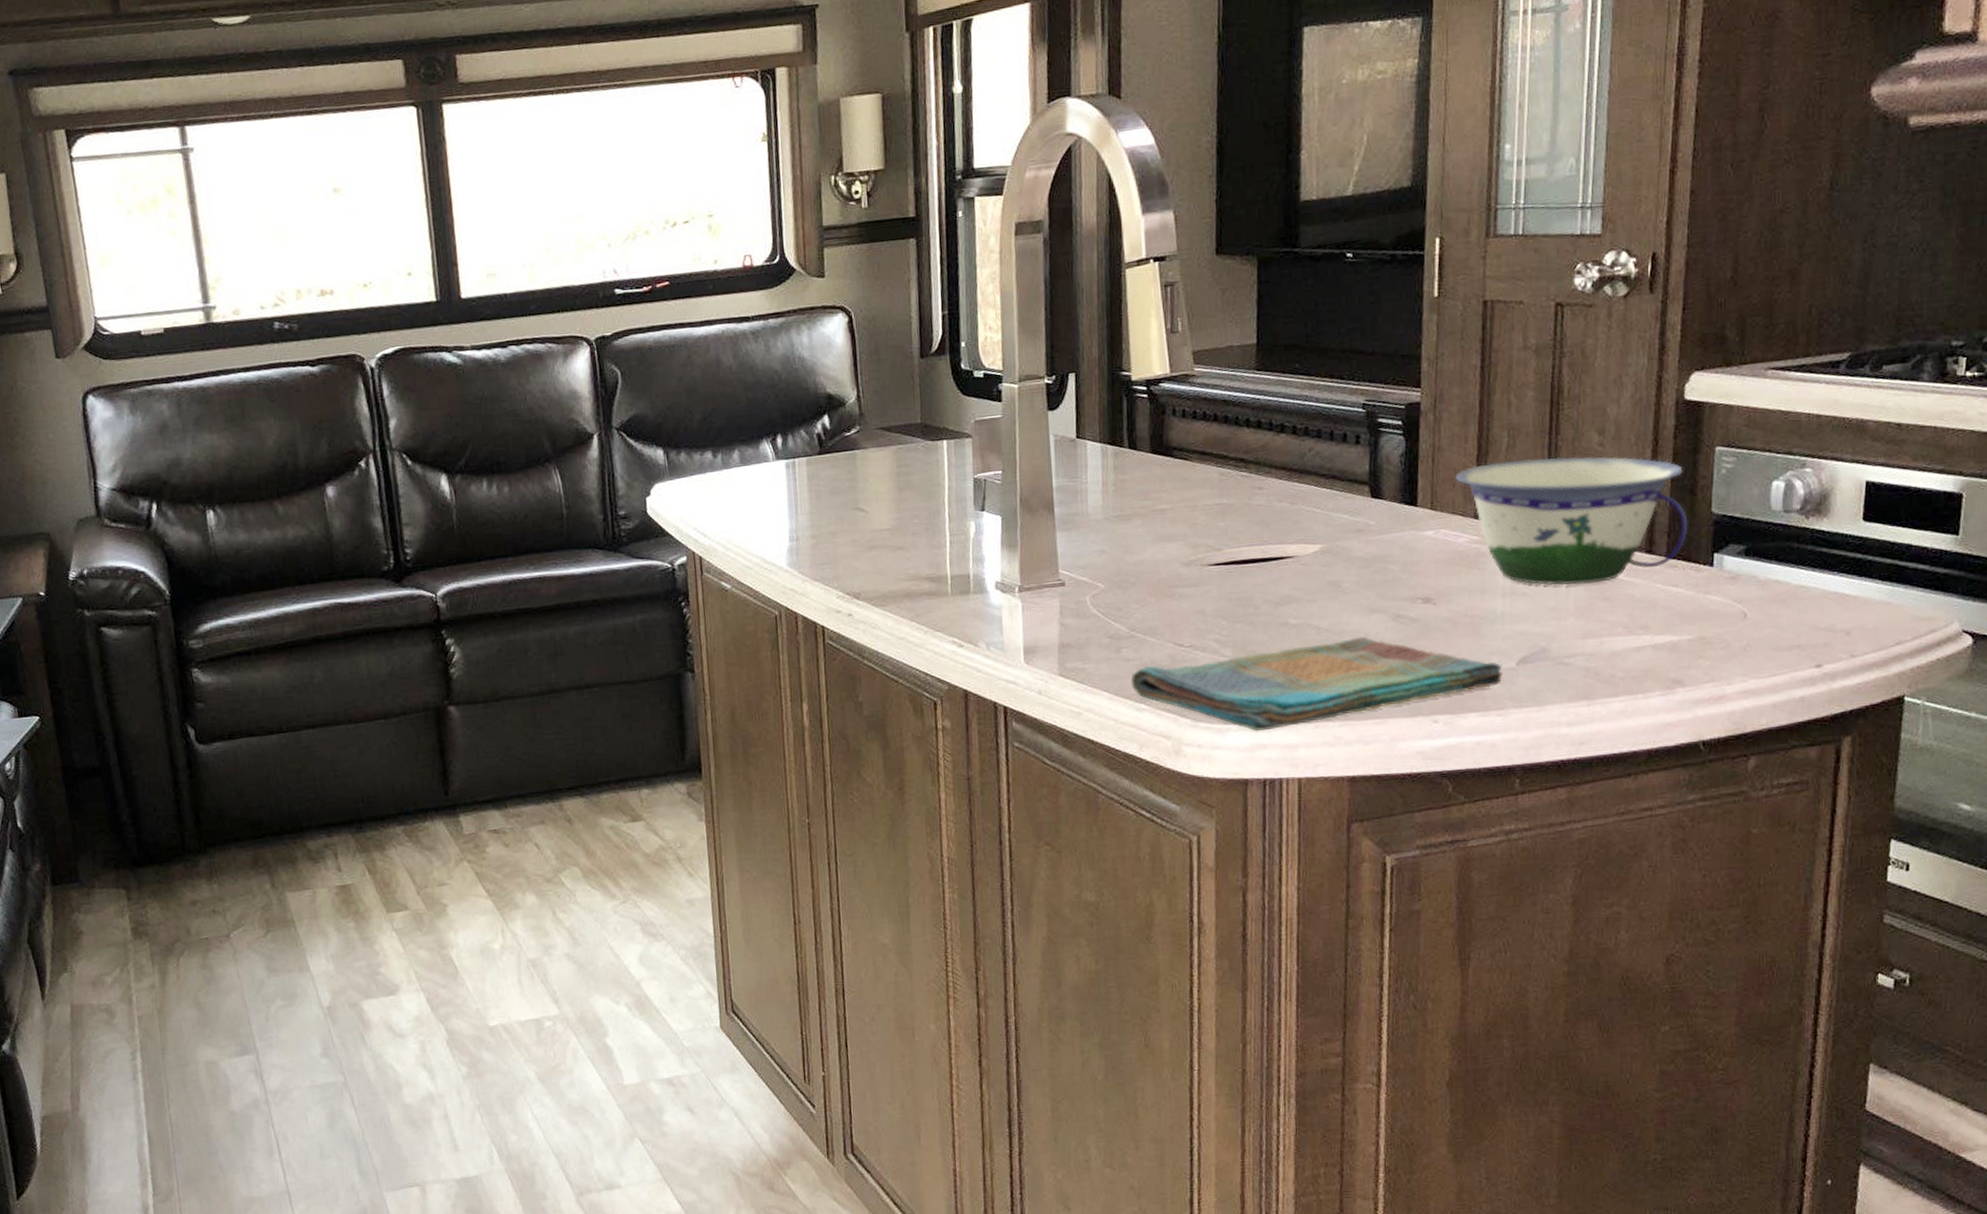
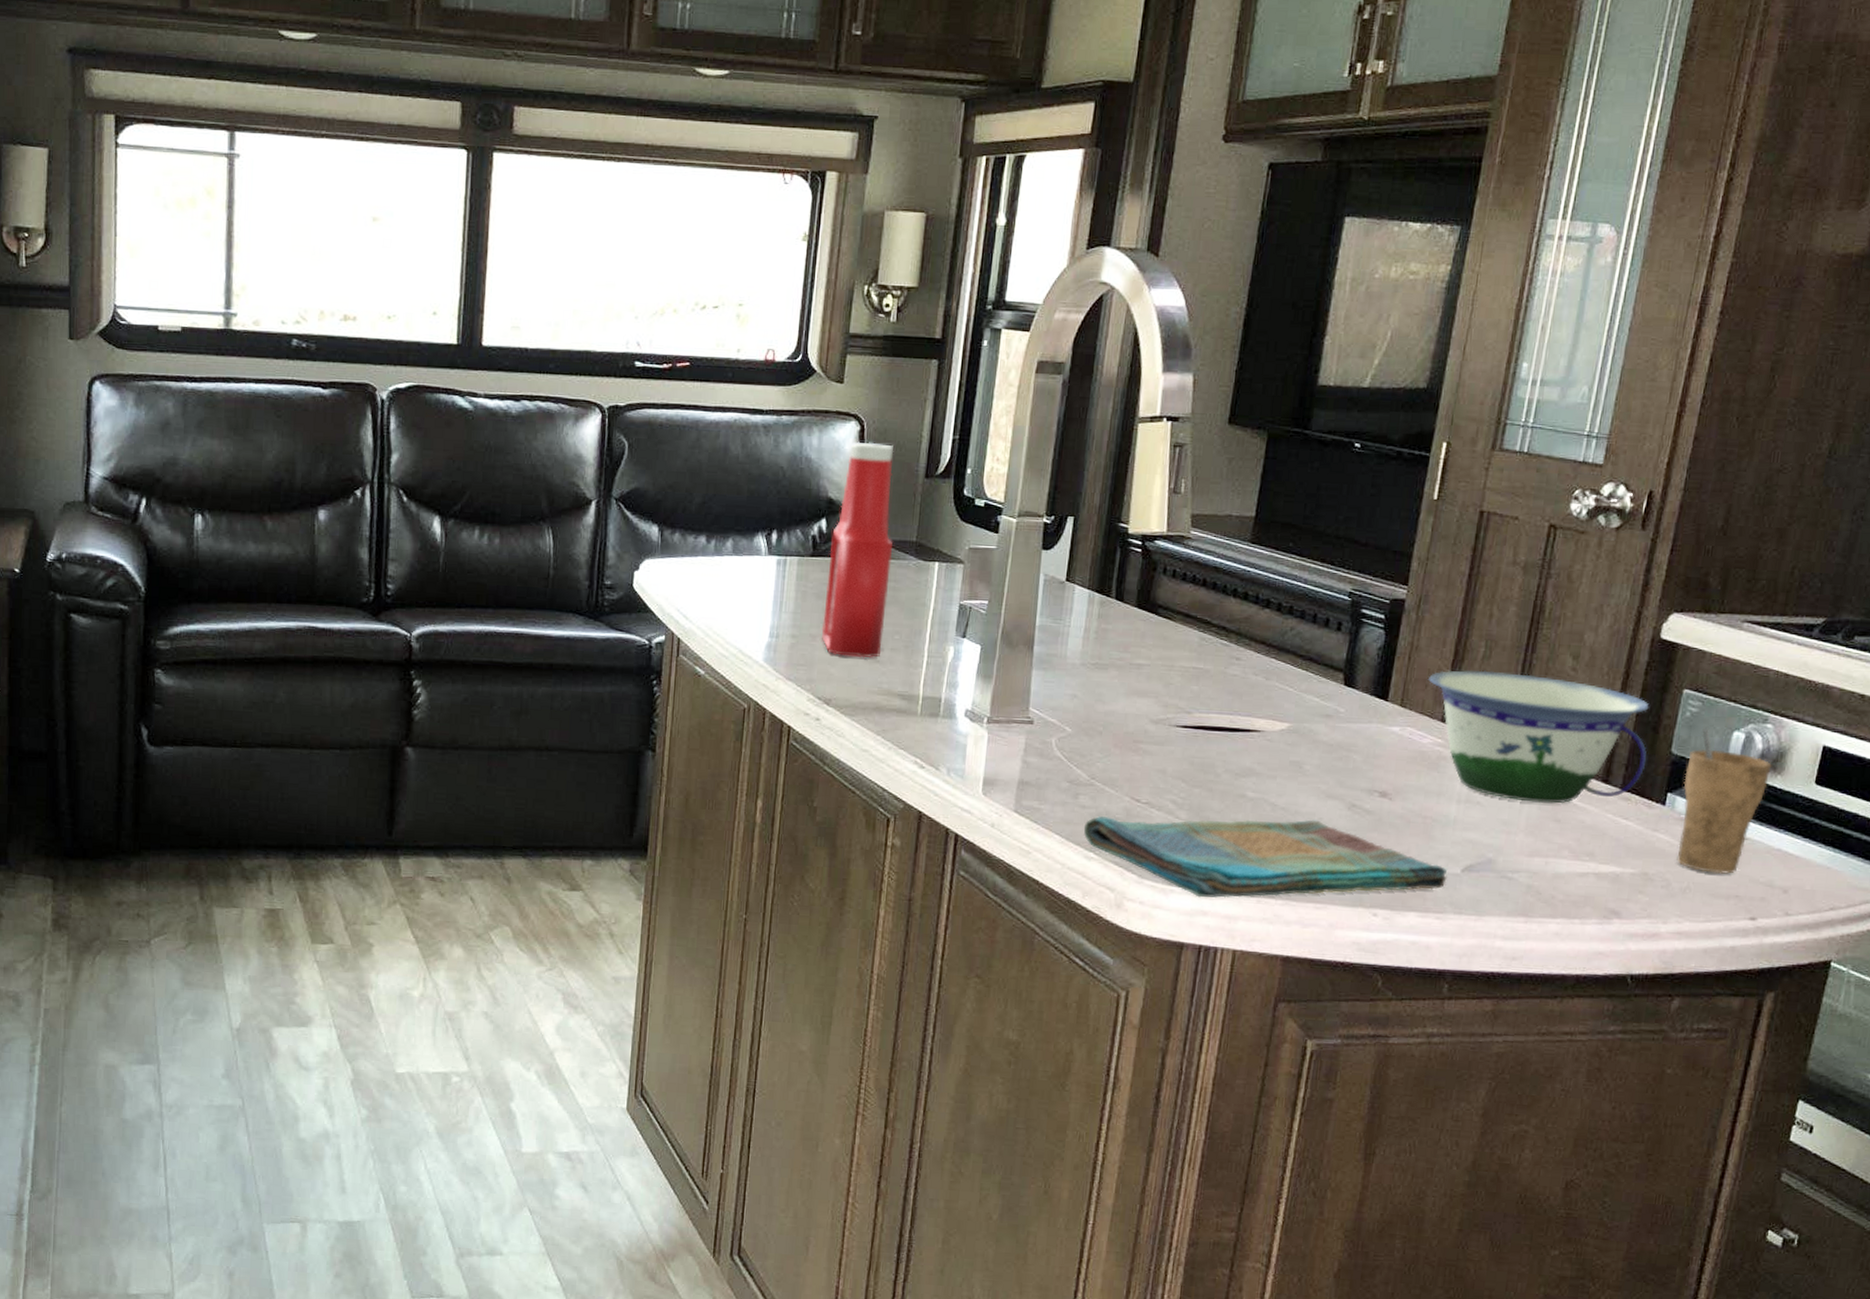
ketchup bottle: none [836,331,903,548] -> present [821,441,894,658]
cup: none [1729,482,1816,628] -> present [1676,728,1772,874]

